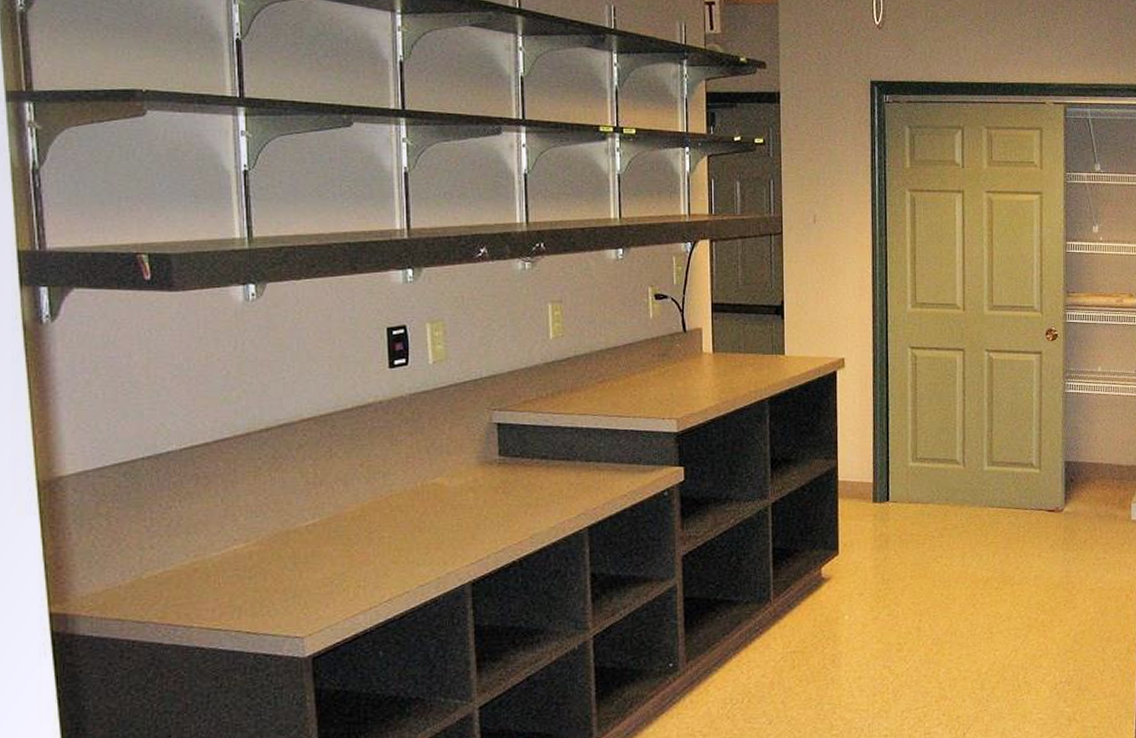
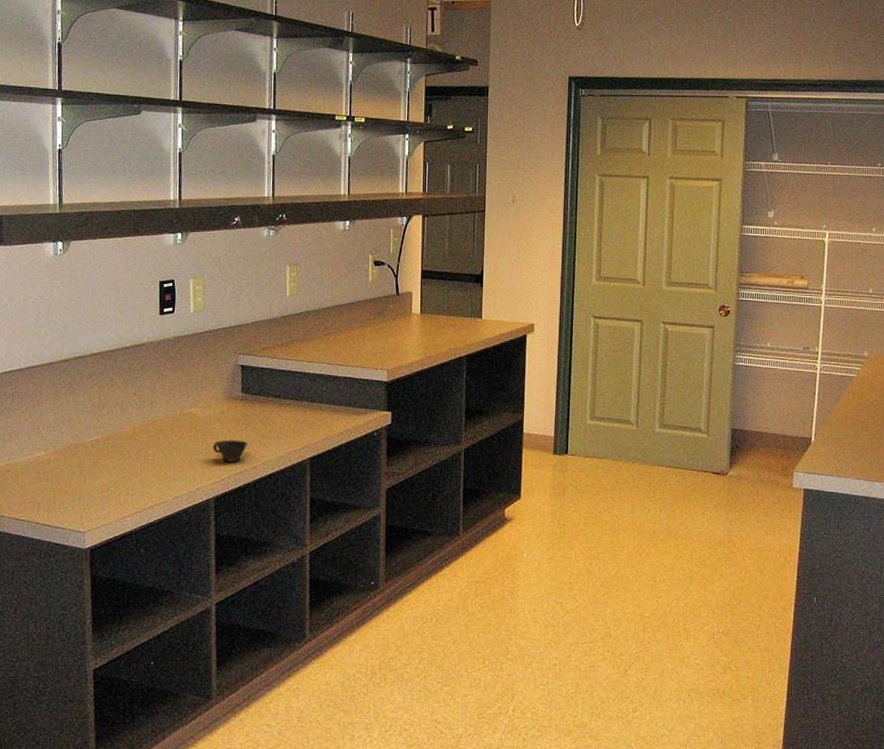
cup: none [466,511,510,539] -> present [213,440,248,463]

